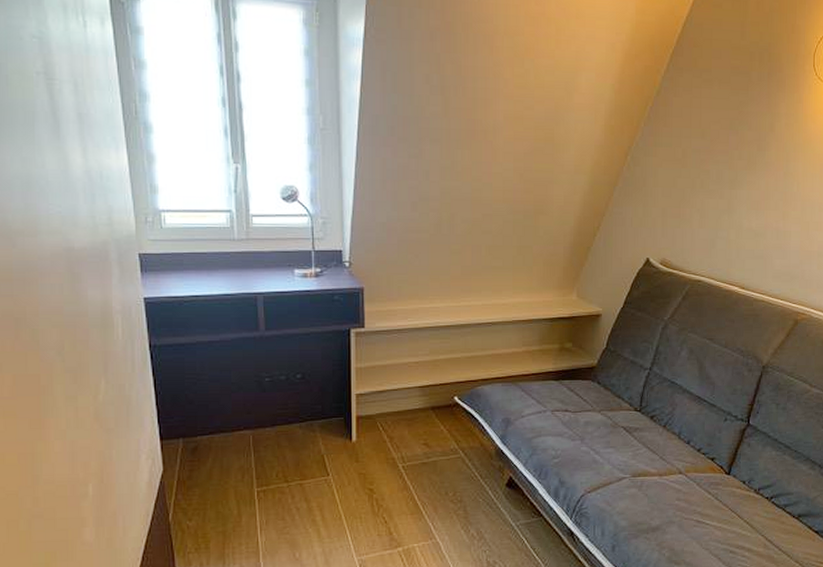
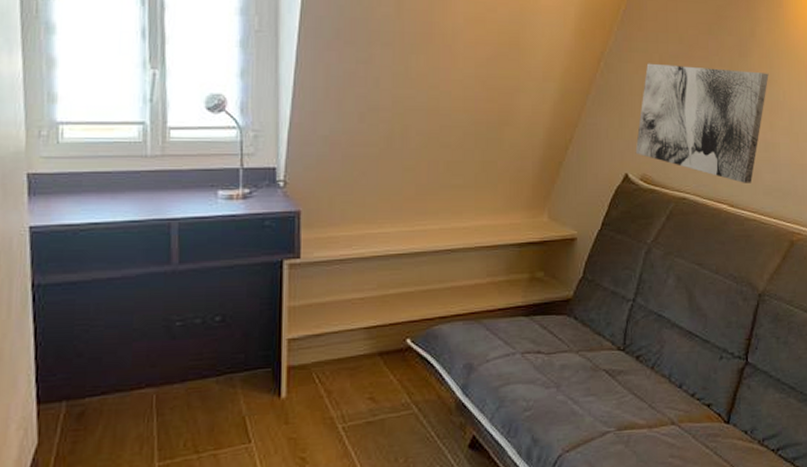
wall art: none [656,157,785,268] -> present [635,63,769,183]

